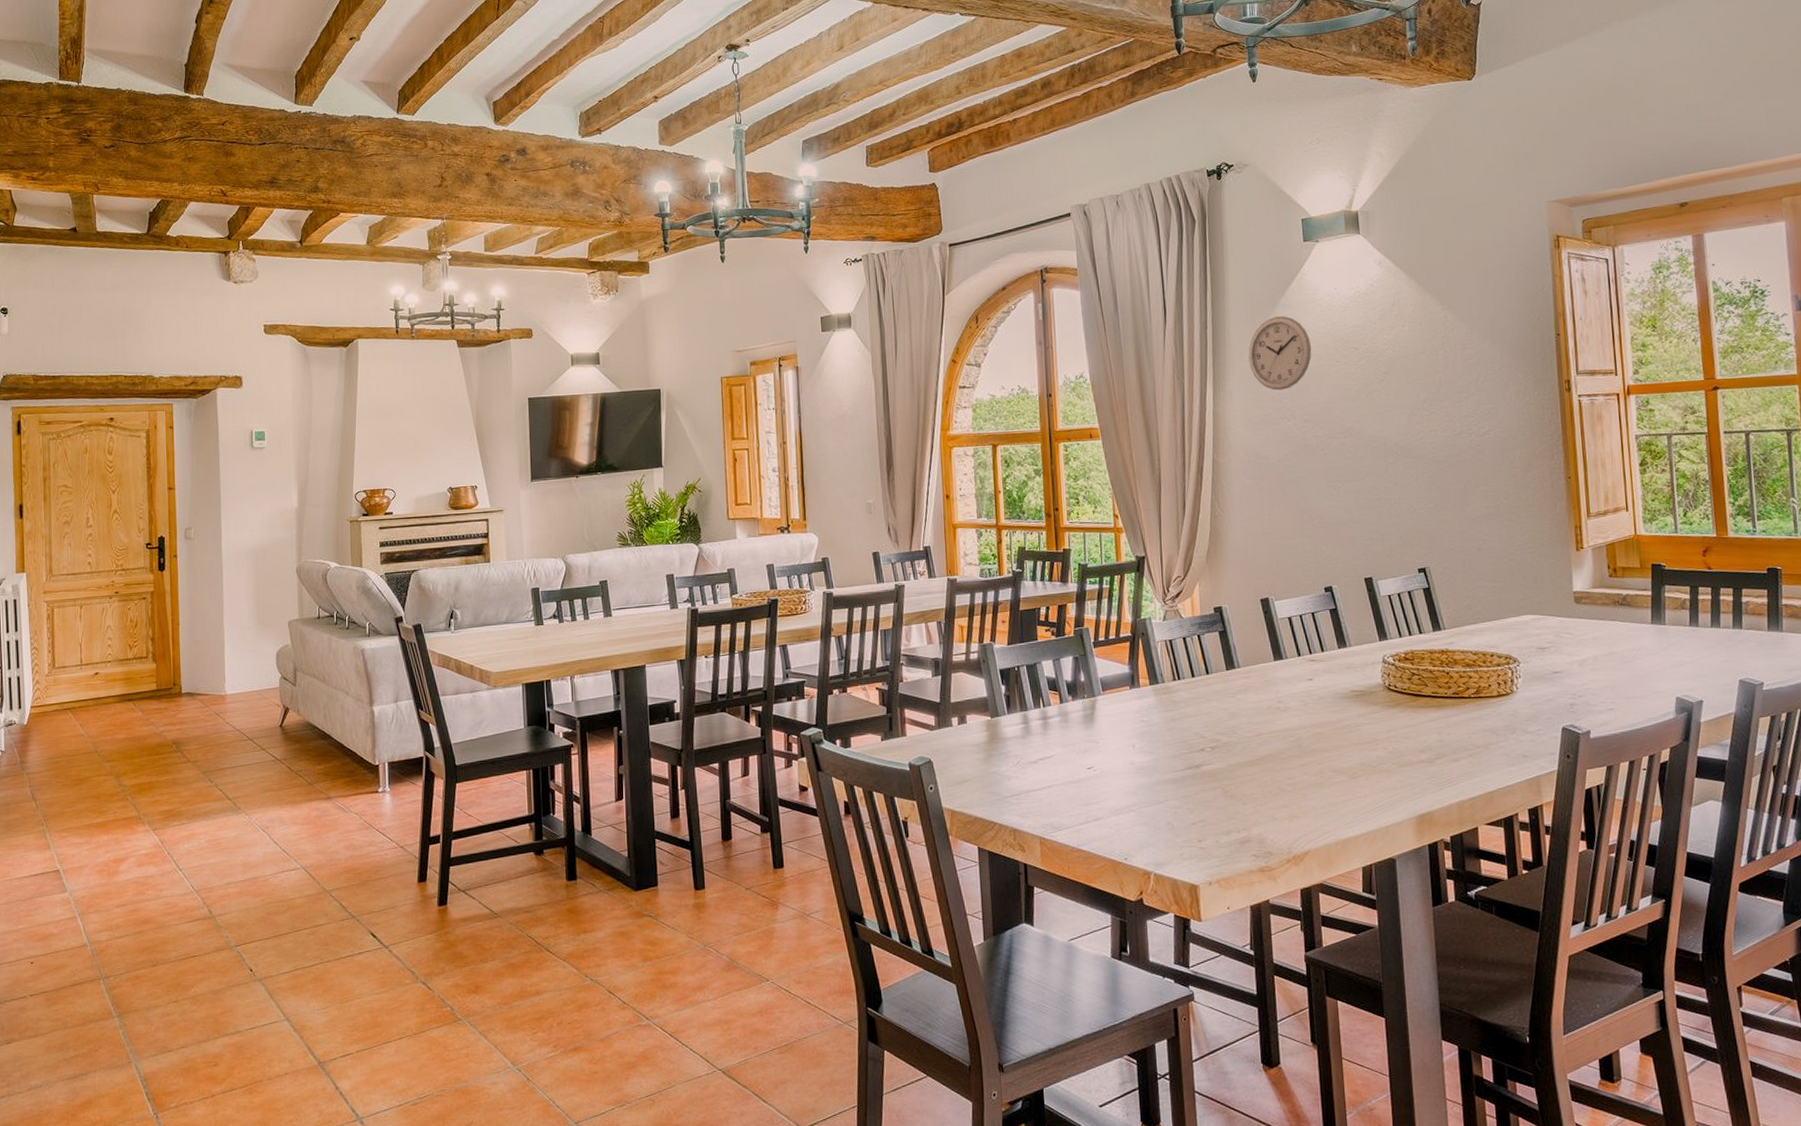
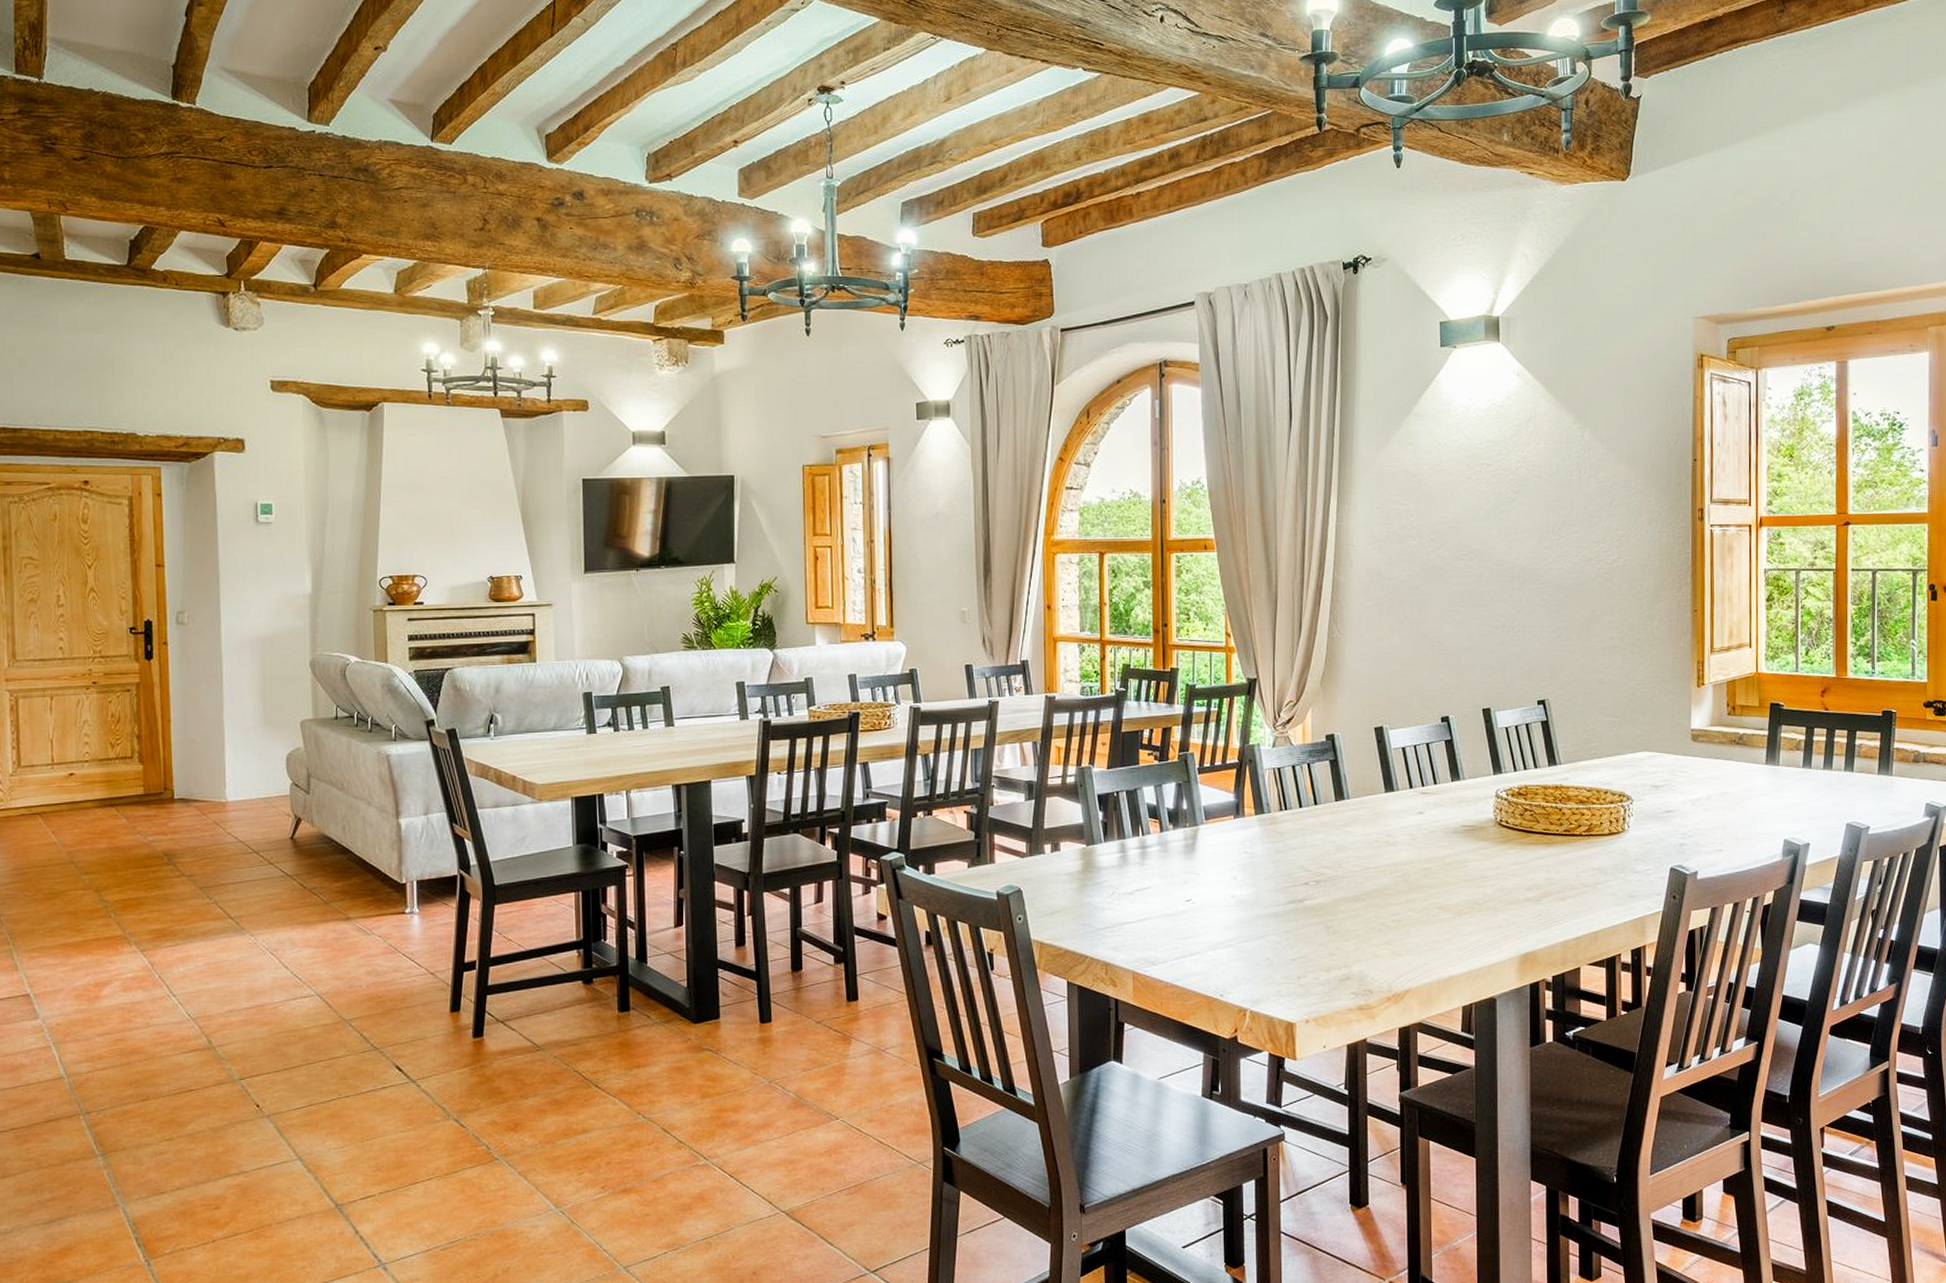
wall clock: present [1248,316,1312,390] -> none [1376,427,1443,506]

